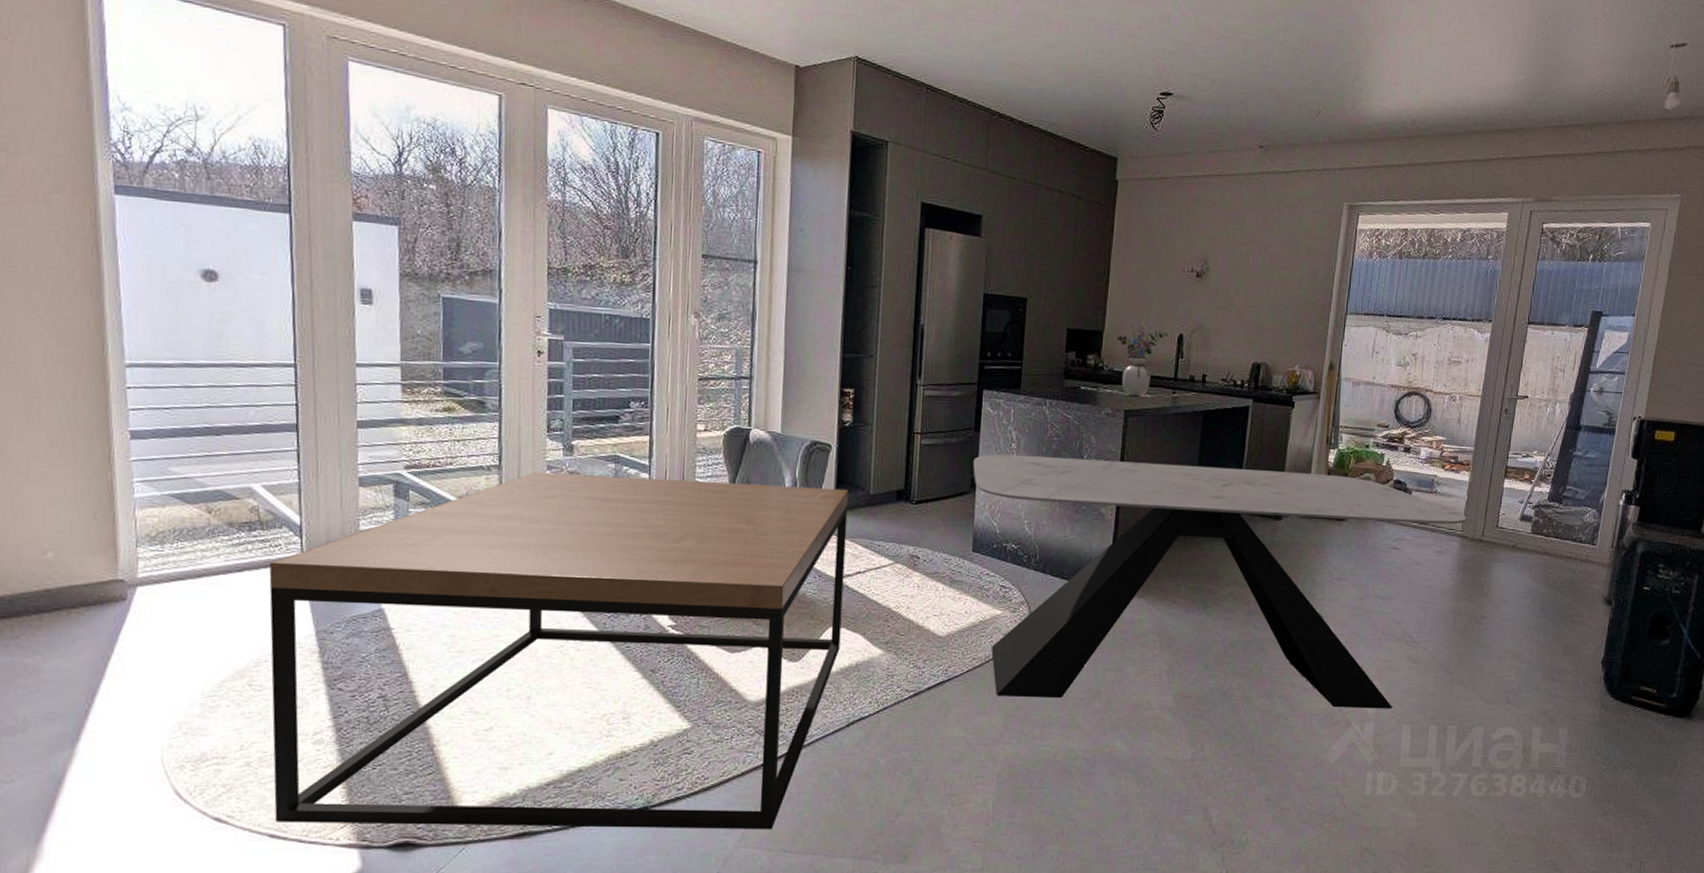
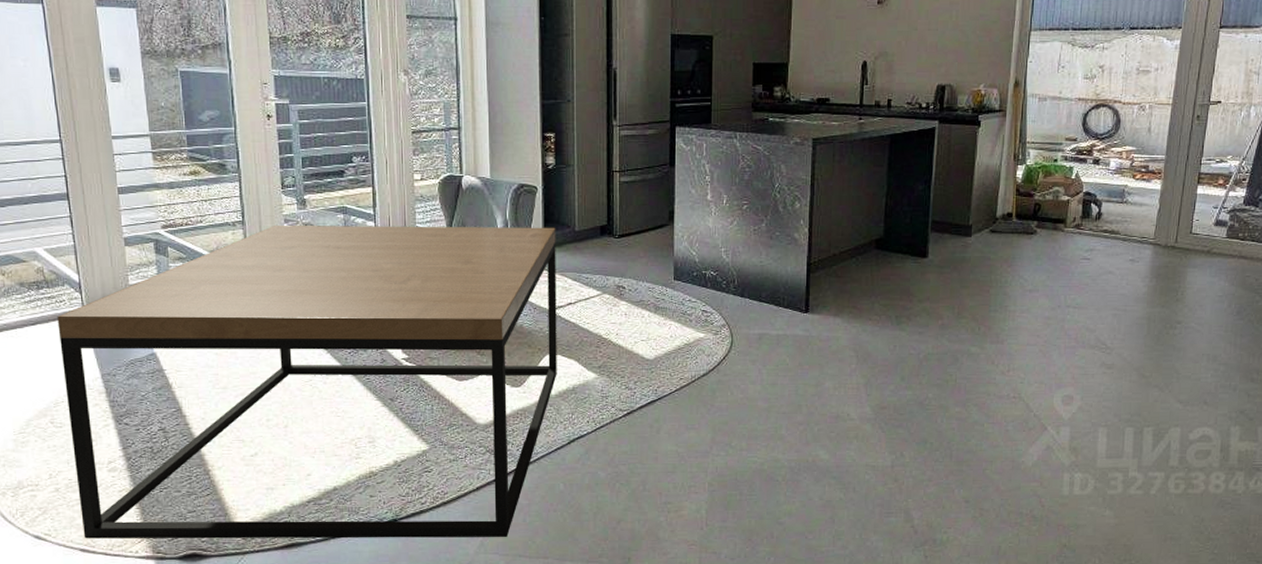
dining table: present [973,454,1467,709] -> none [670,186,1160,414]
bouquet: present [1116,320,1169,397] -> none [801,50,853,125]

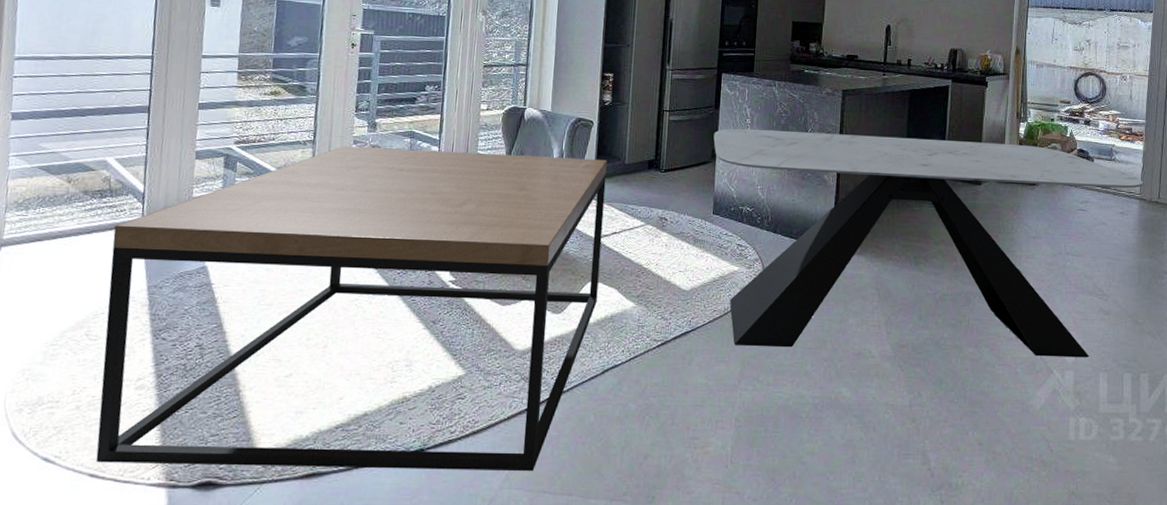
dining table: none [670,186,1160,414] -> present [713,128,1144,358]

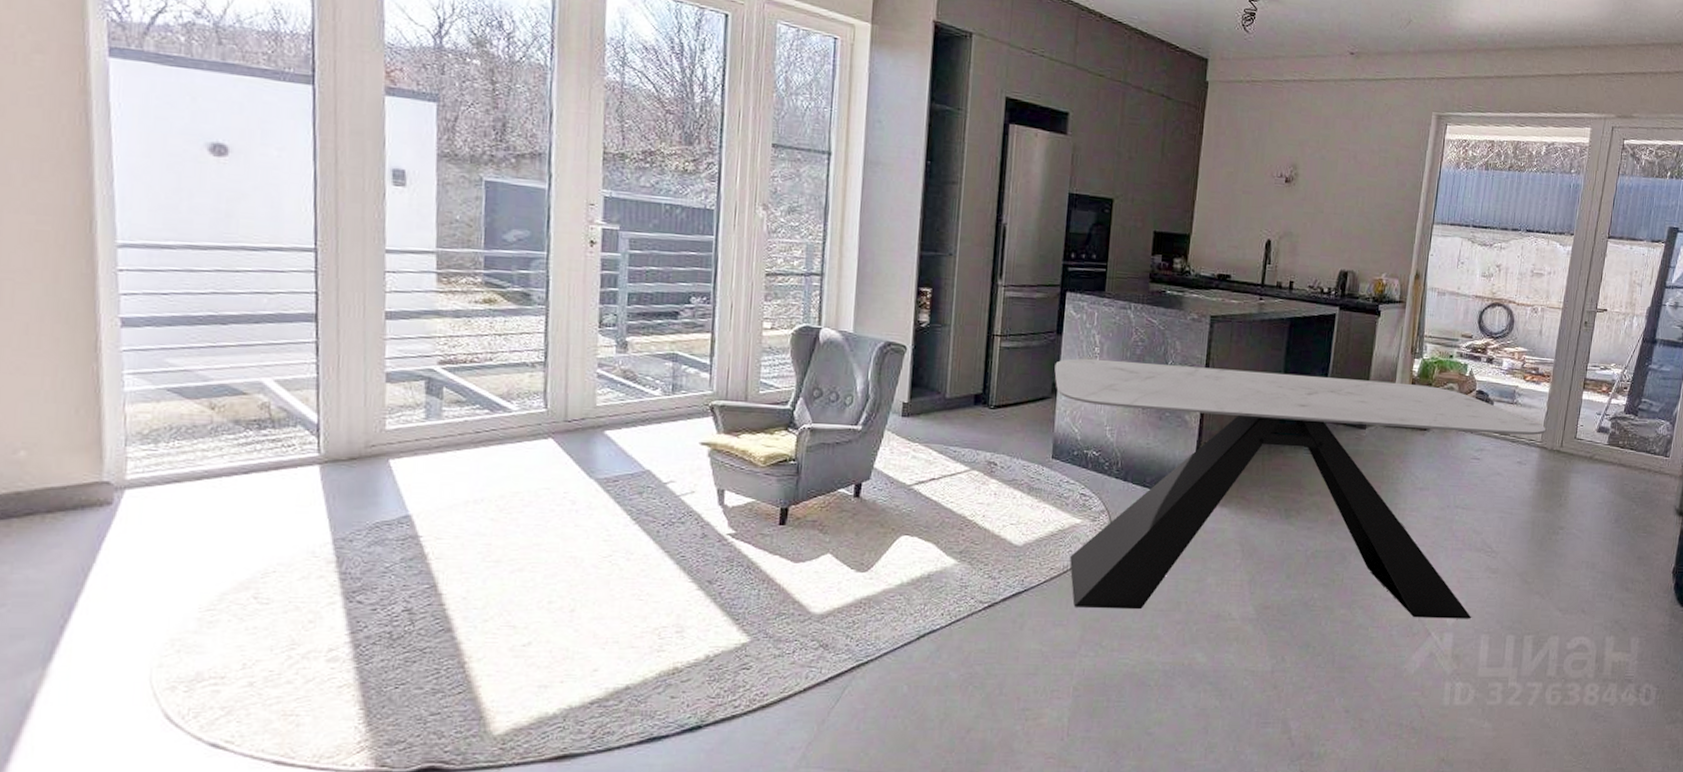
coffee table: present [95,146,607,472] -> none [280,370,924,749]

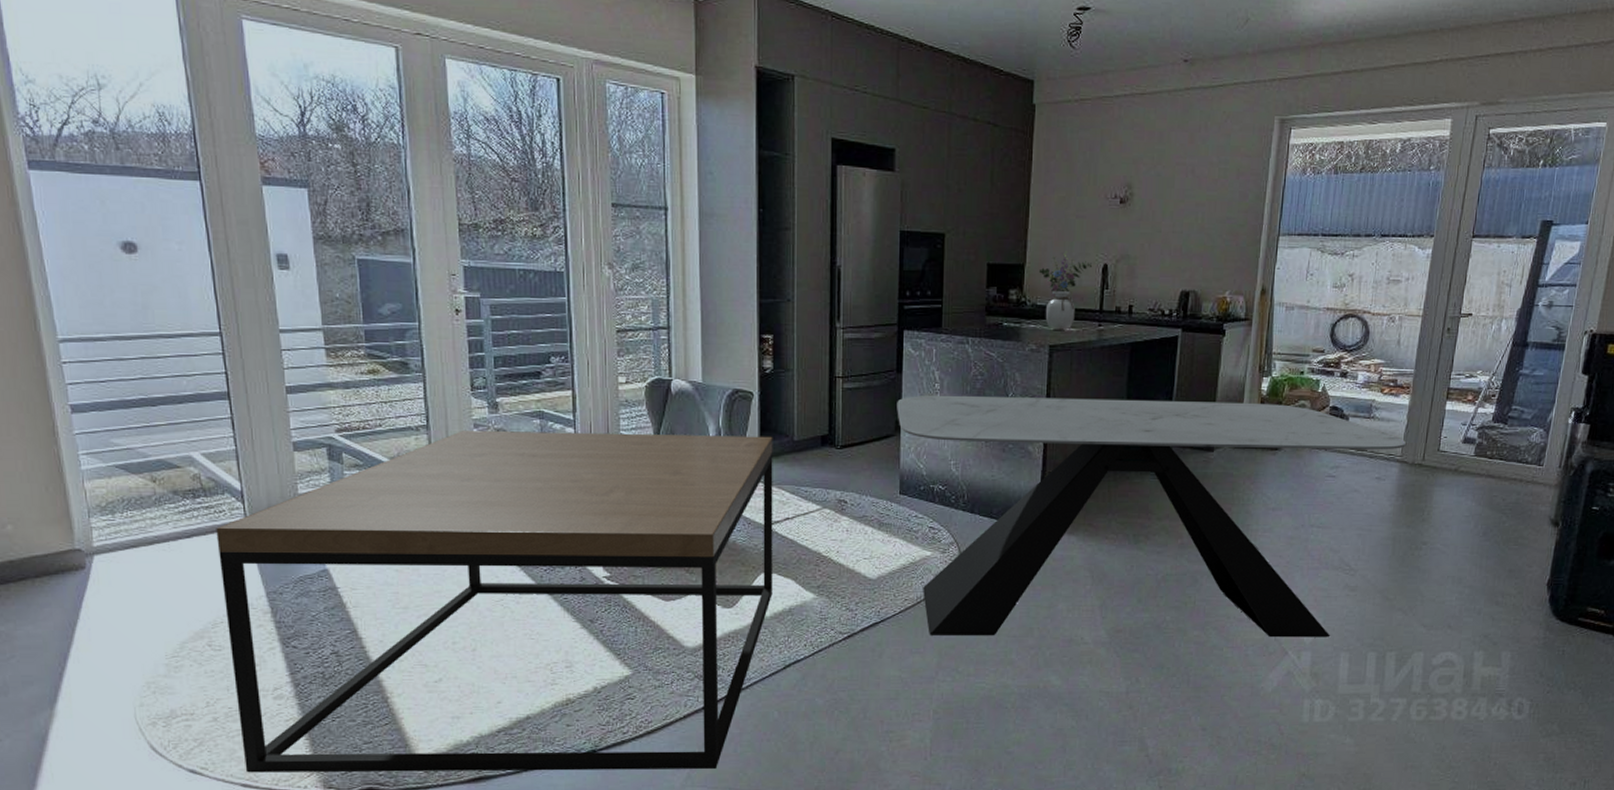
coffee table: none [280,370,924,749] -> present [216,431,773,773]
bouquet: none [1203,224,1257,303] -> present [1038,251,1093,331]

